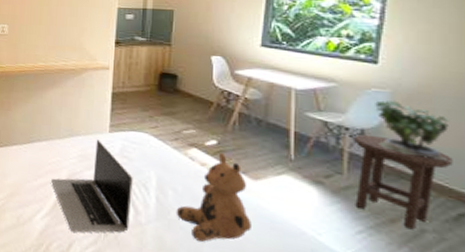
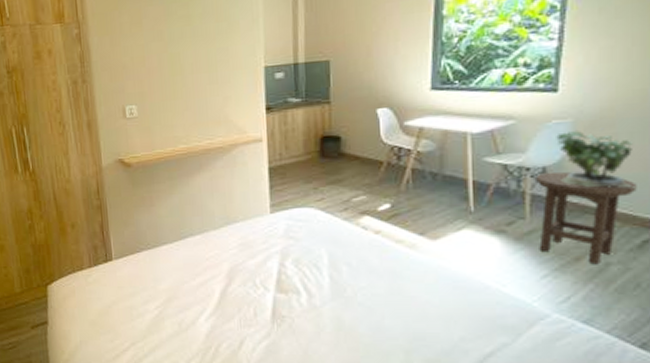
laptop: present [51,139,133,233] -> none [212,223,304,328]
teddy bear: present [176,153,251,242] -> none [352,217,433,314]

